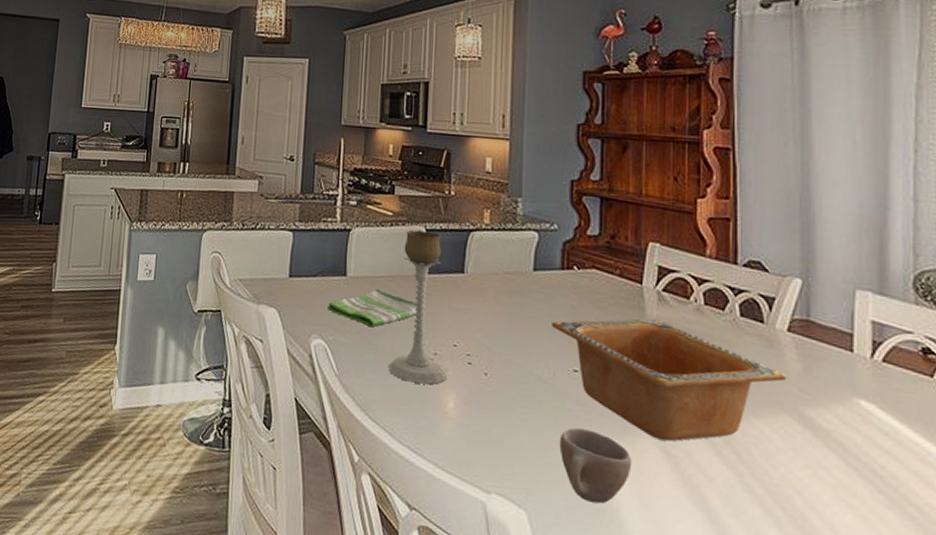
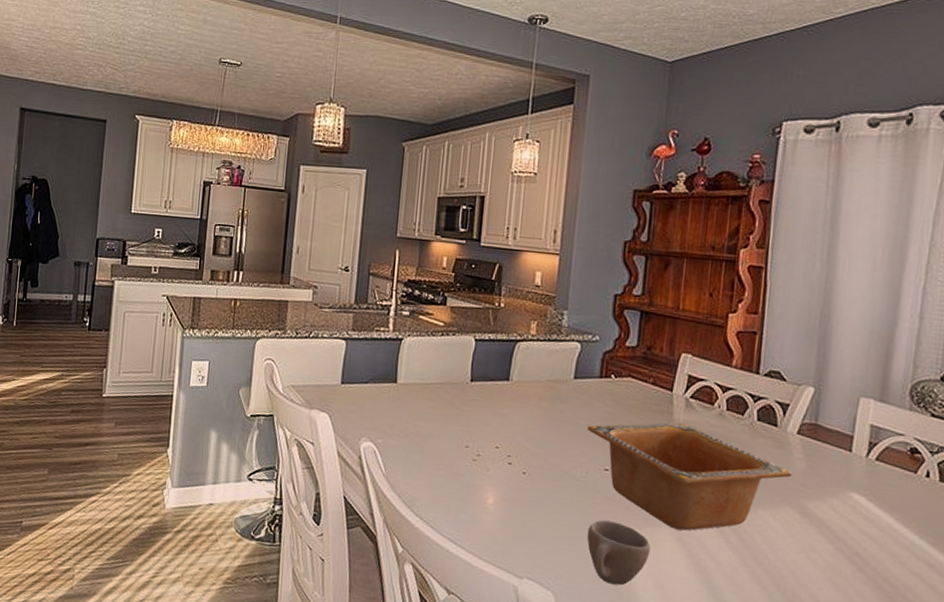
dish towel: present [326,288,418,328] -> none [376,395,464,431]
candle holder: present [388,229,447,385] -> none [433,339,489,483]

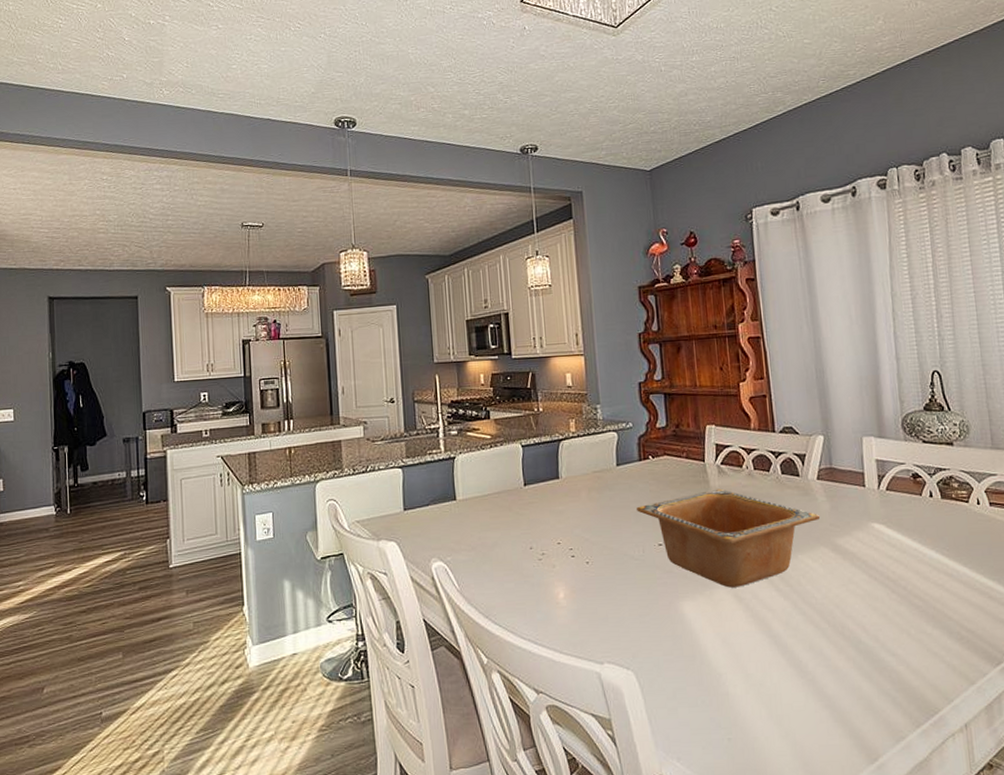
cup: present [587,520,651,586] -> none [654,592,713,652]

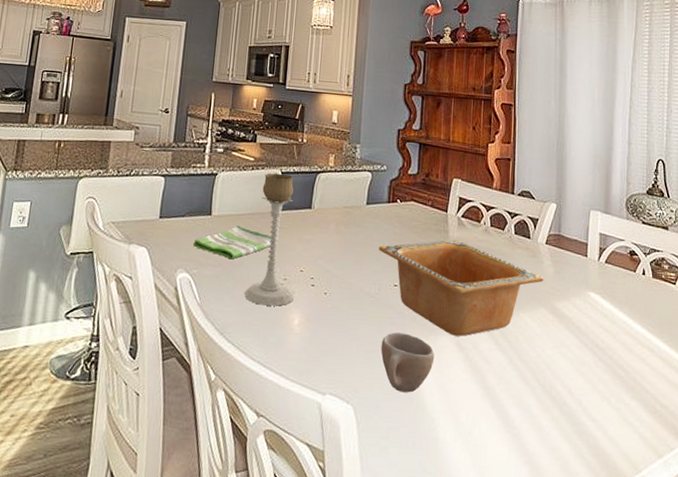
dish towel: none [442,506,524,542] -> present [192,225,272,260]
candle holder: none [503,447,555,583] -> present [244,172,294,306]
cup: none [654,592,713,652] -> present [381,332,435,393]

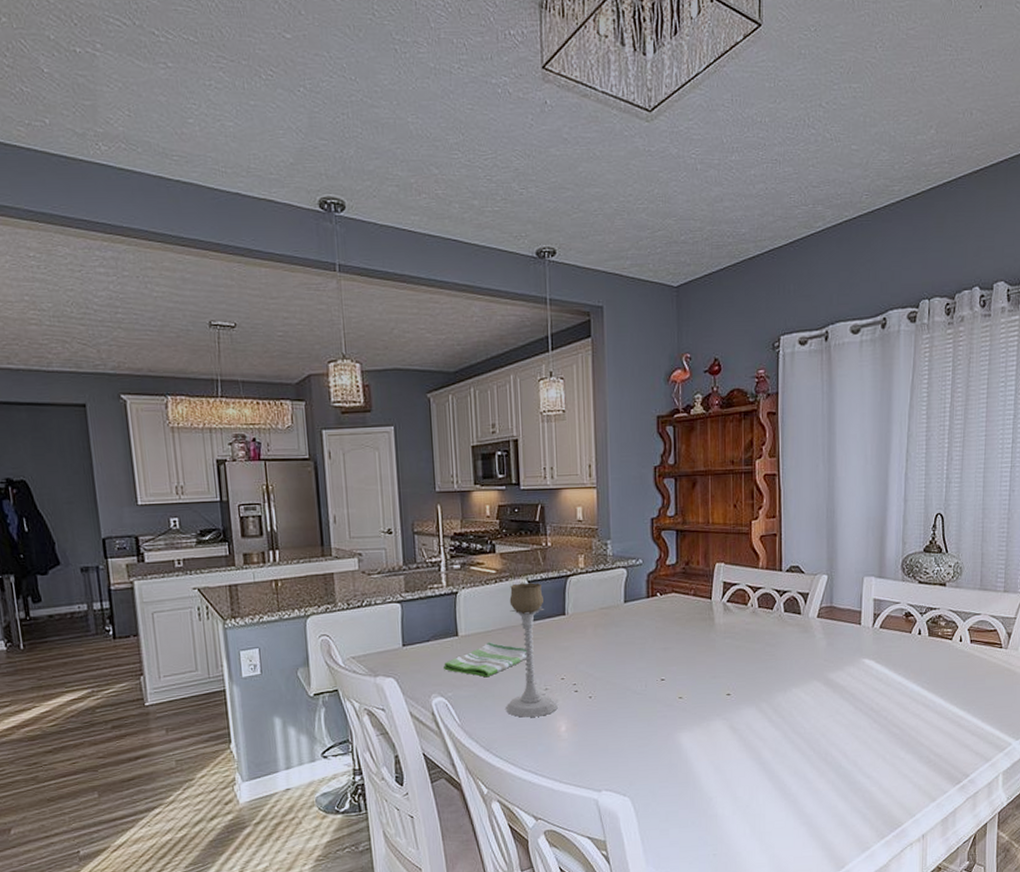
serving bowl: present [379,239,544,336] -> none [642,625,817,720]
cup: present [381,332,435,393] -> none [653,724,708,779]

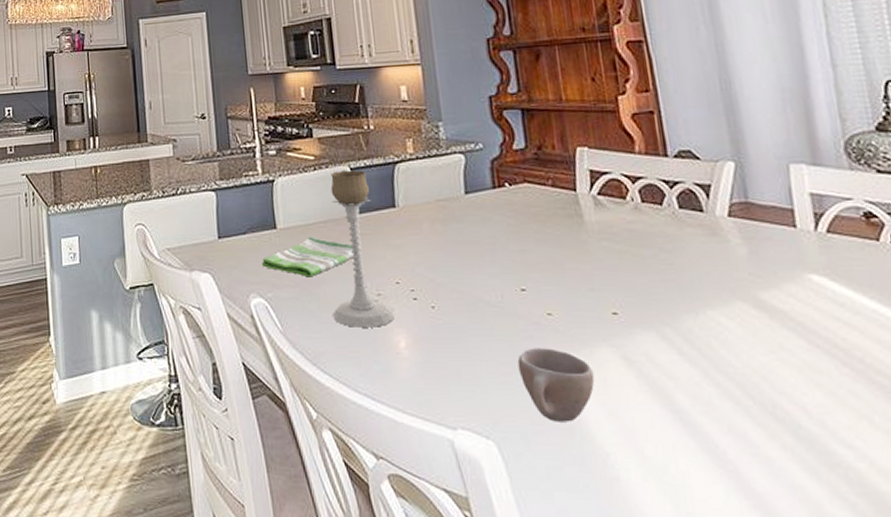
cup: none [653,724,708,779] -> present [517,348,595,422]

